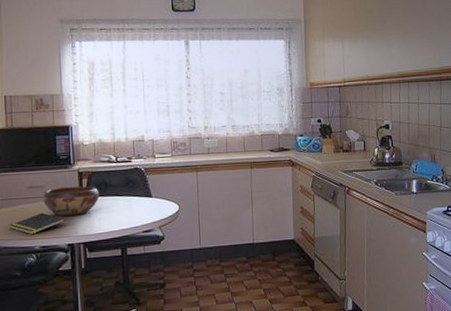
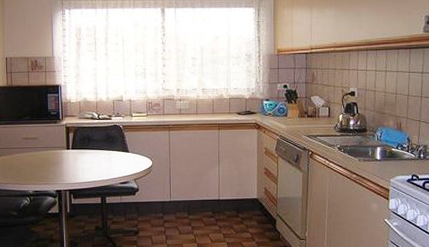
notepad: present [10,212,66,235] -> none [9,161,54,180]
decorative bowl: present [42,186,100,217] -> none [35,139,83,166]

